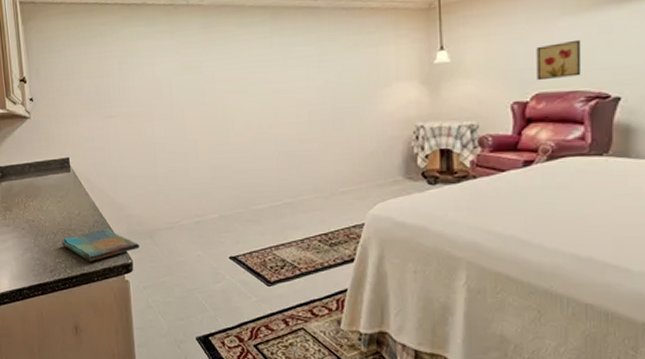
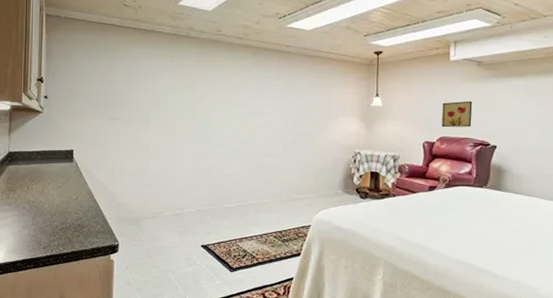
dish towel: present [61,229,140,261] -> none [57,214,126,241]

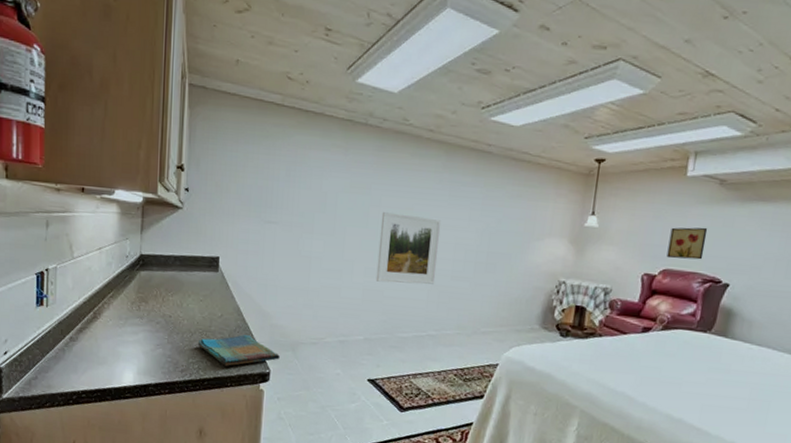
dish towel: none [57,214,126,241] -> present [197,335,280,366]
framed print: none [203,105,254,162] -> present [376,212,442,285]

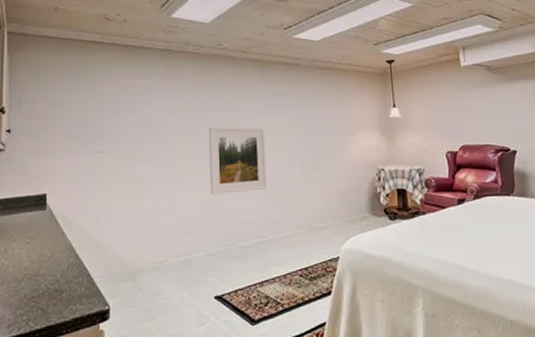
dish towel: present [197,335,280,366] -> none [26,272,119,311]
wall art: present [666,227,708,260] -> none [459,106,490,136]

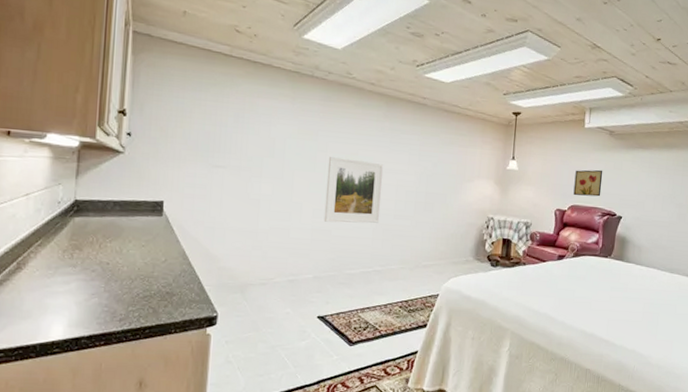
wall art: none [459,106,490,136] -> present [573,169,603,197]

